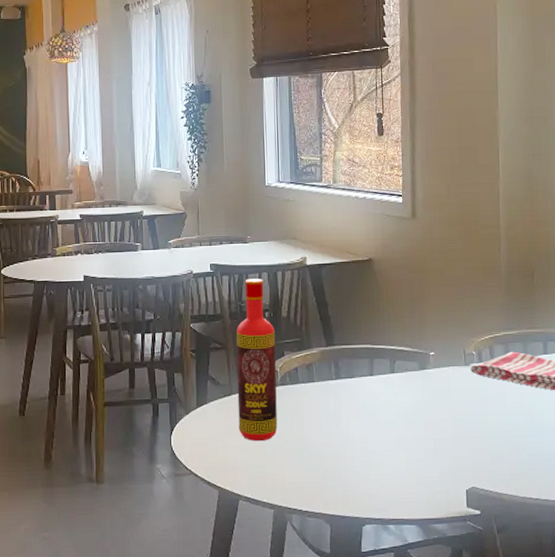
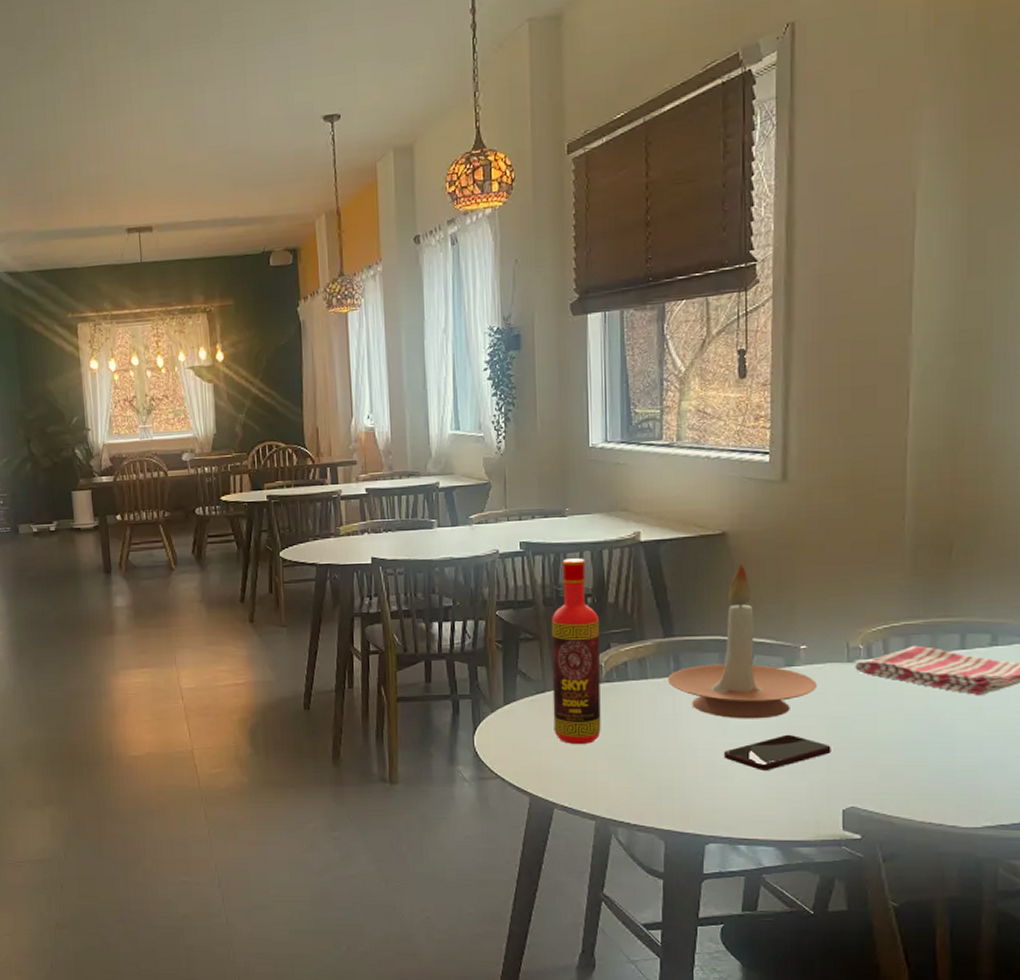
candle holder: none [330,285,443,415] -> present [668,564,817,719]
smartphone: none [374,427,456,459] -> present [723,734,831,770]

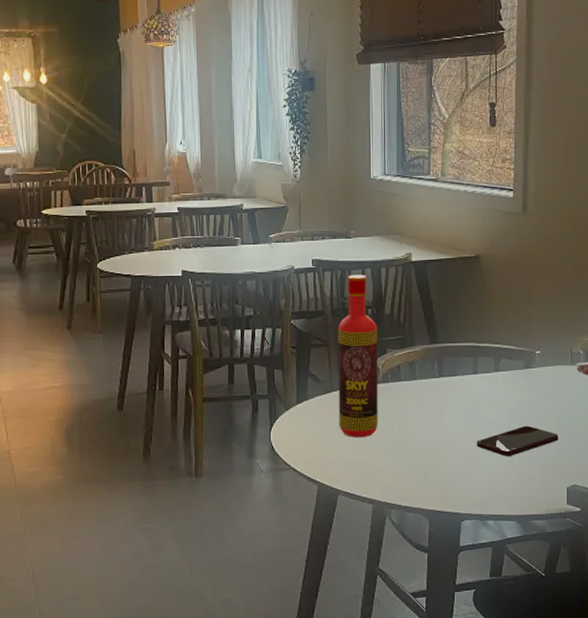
candle holder: present [668,564,817,719] -> none [433,282,548,413]

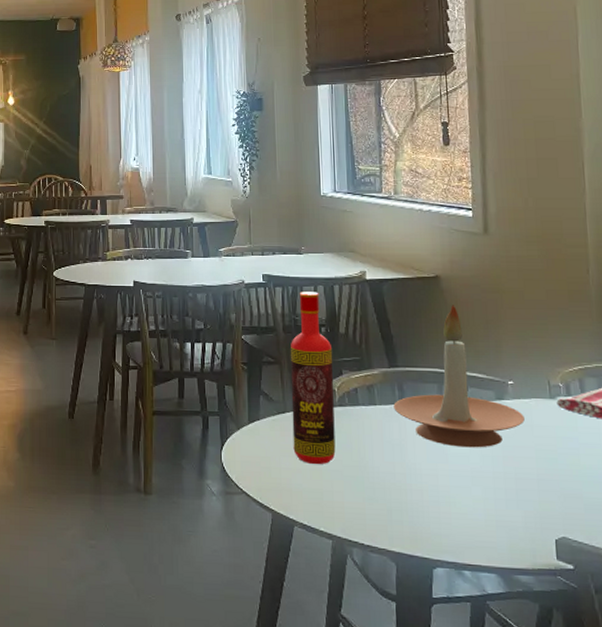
candle holder: none [433,282,548,413] -> present [393,305,525,448]
smartphone: present [476,425,559,456] -> none [445,464,541,498]

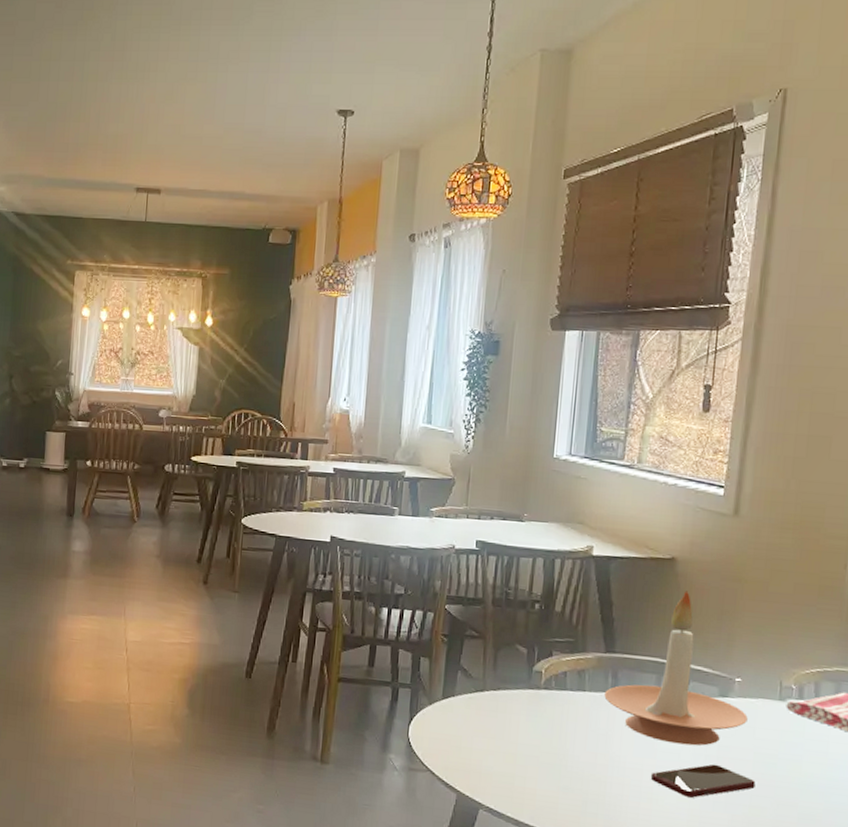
bottle: present [290,292,336,465] -> none [488,563,545,749]
smartphone: none [445,464,541,498] -> present [650,764,756,798]

